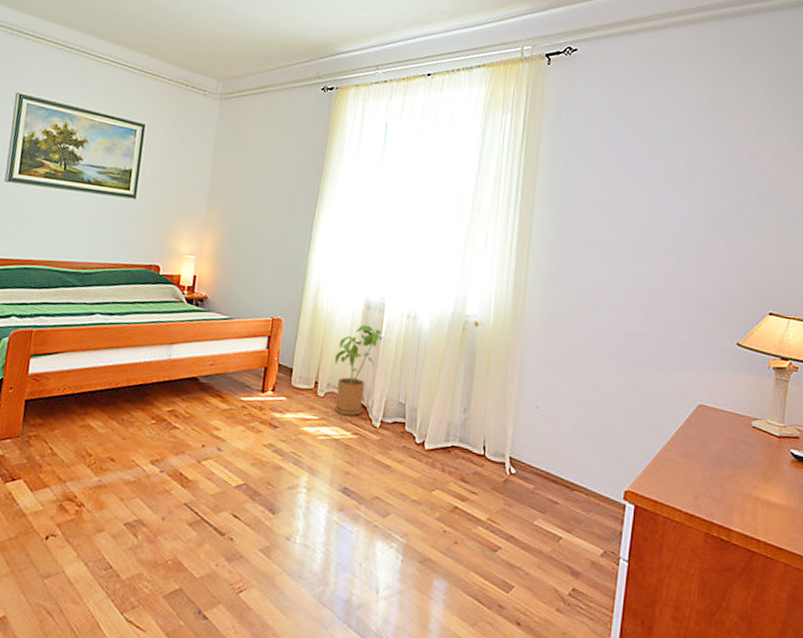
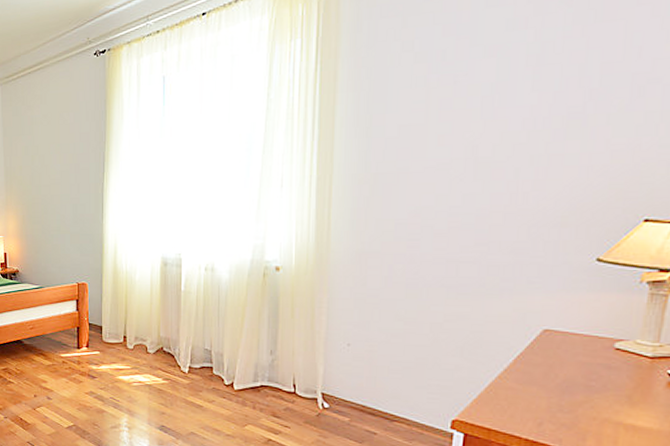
house plant: present [335,324,385,417] -> none [140,281,184,364]

